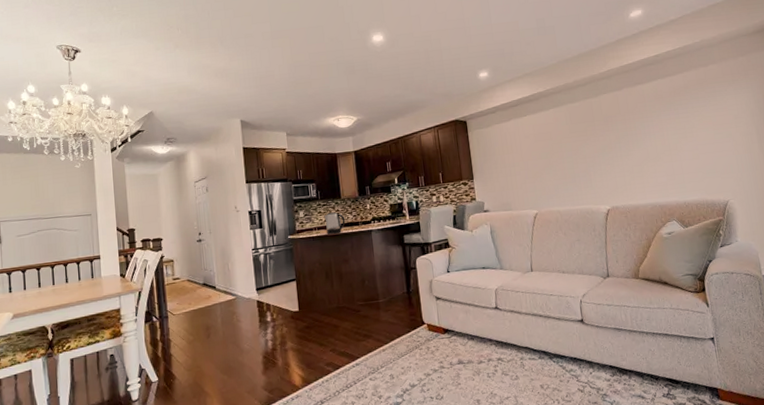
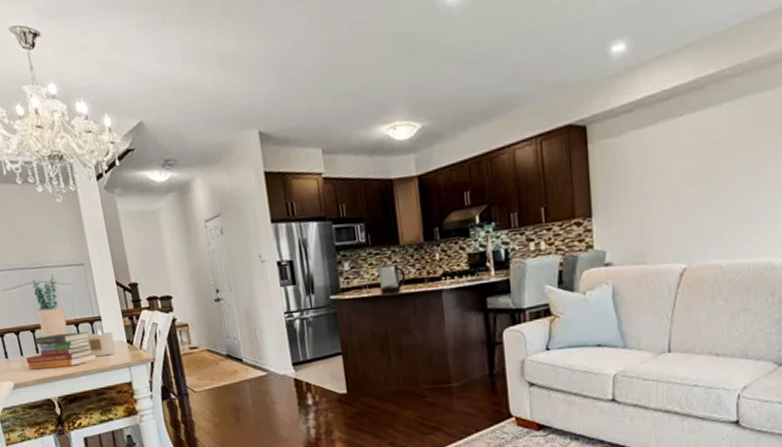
books: none [28,268,92,302] -> present [26,332,97,370]
vase: none [44,223,70,274] -> present [32,274,69,338]
candle: none [86,266,109,289] -> present [87,329,116,357]

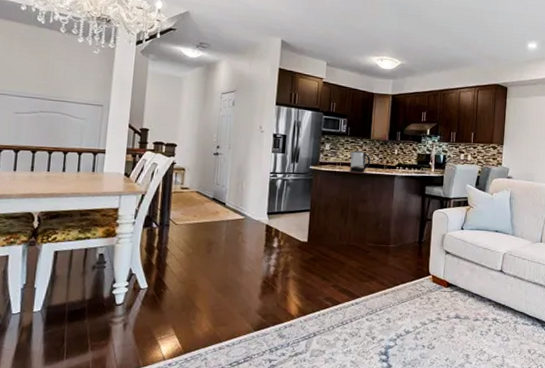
books: present [26,332,97,370] -> none [17,157,91,188]
vase: present [32,274,69,338] -> none [41,108,72,160]
candle: present [87,329,116,357] -> none [86,160,113,184]

